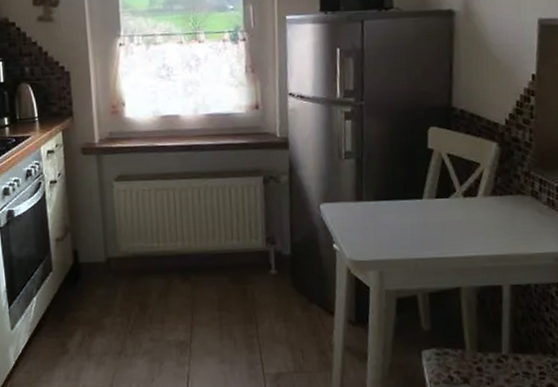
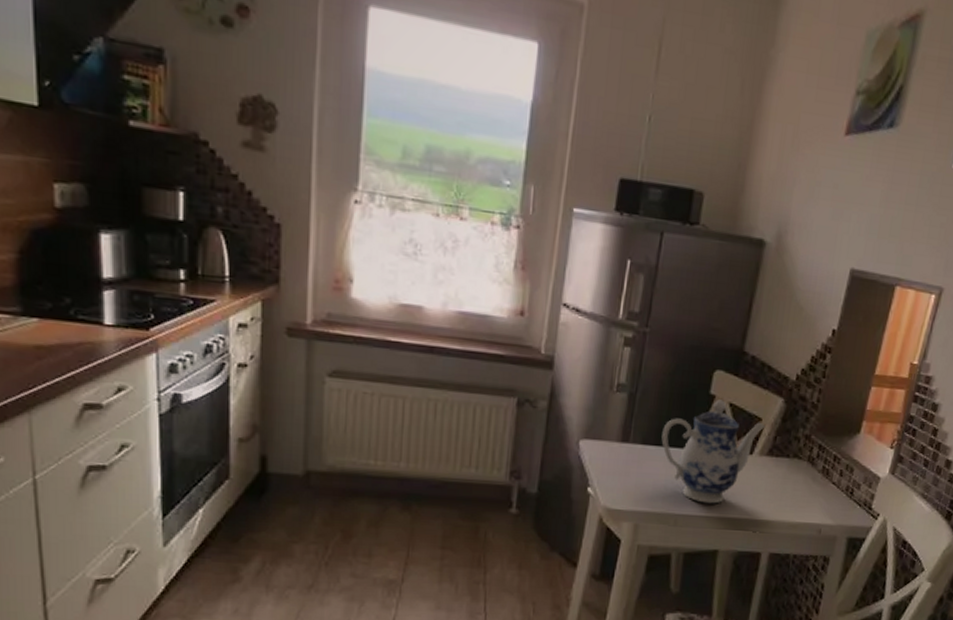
teapot: none [390,152,485,246] -> present [661,399,766,504]

